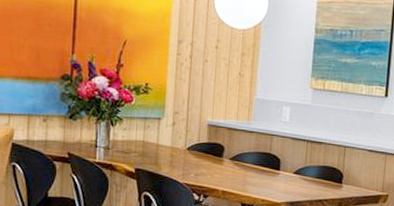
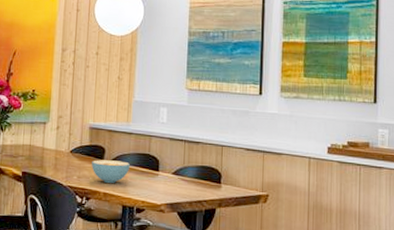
cereal bowl: none [210,157,251,181] -> present [92,160,131,183]

